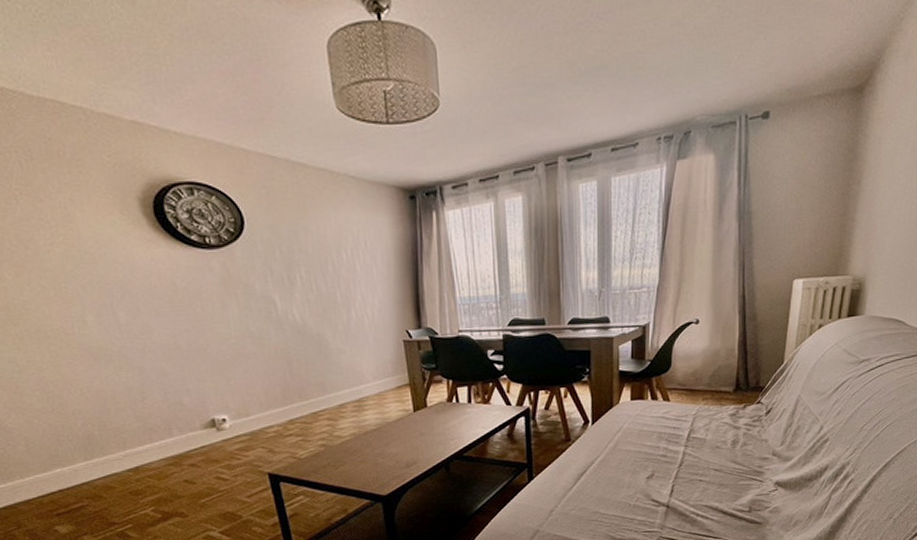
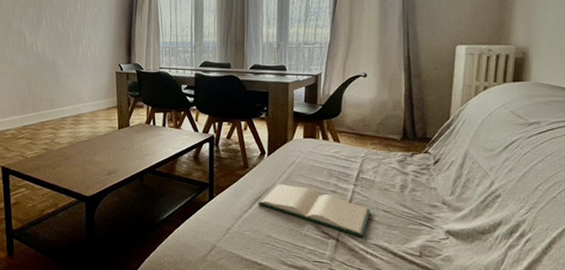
hardback book: none [582,454,702,501] -> present [257,184,371,238]

